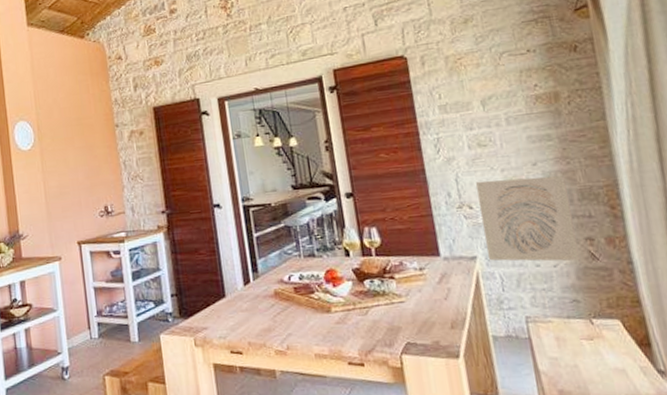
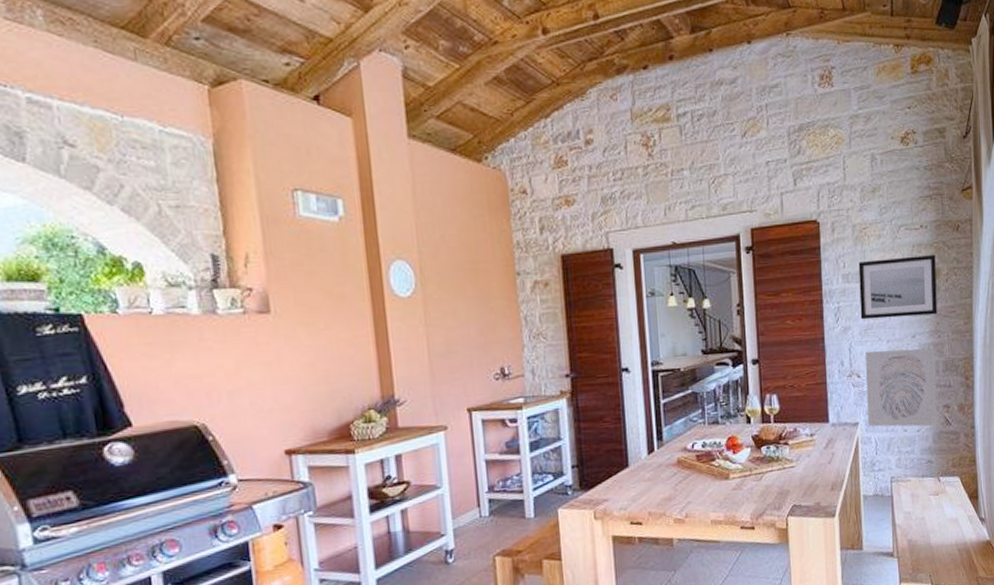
wall art: none [456,78,562,150] -> present [858,255,937,320]

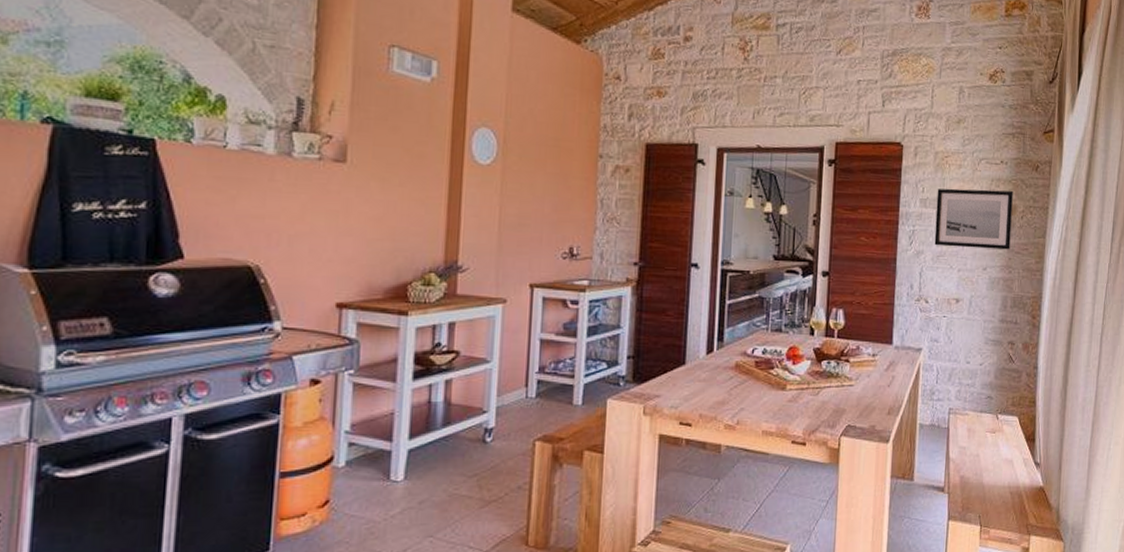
wall art: present [866,348,937,427] -> none [930,277,1005,362]

